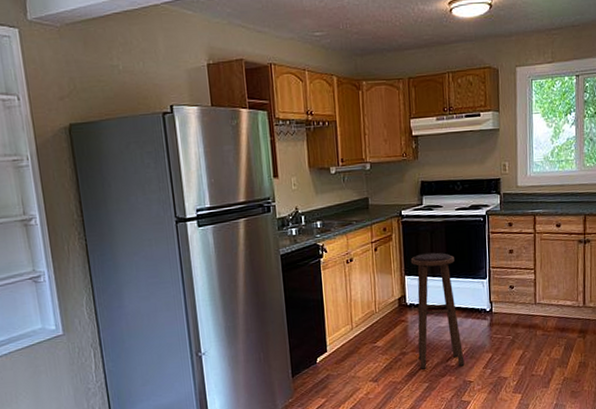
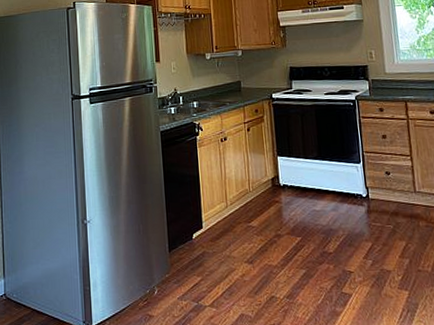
stool: present [410,252,465,369] -> none [282,134,343,254]

